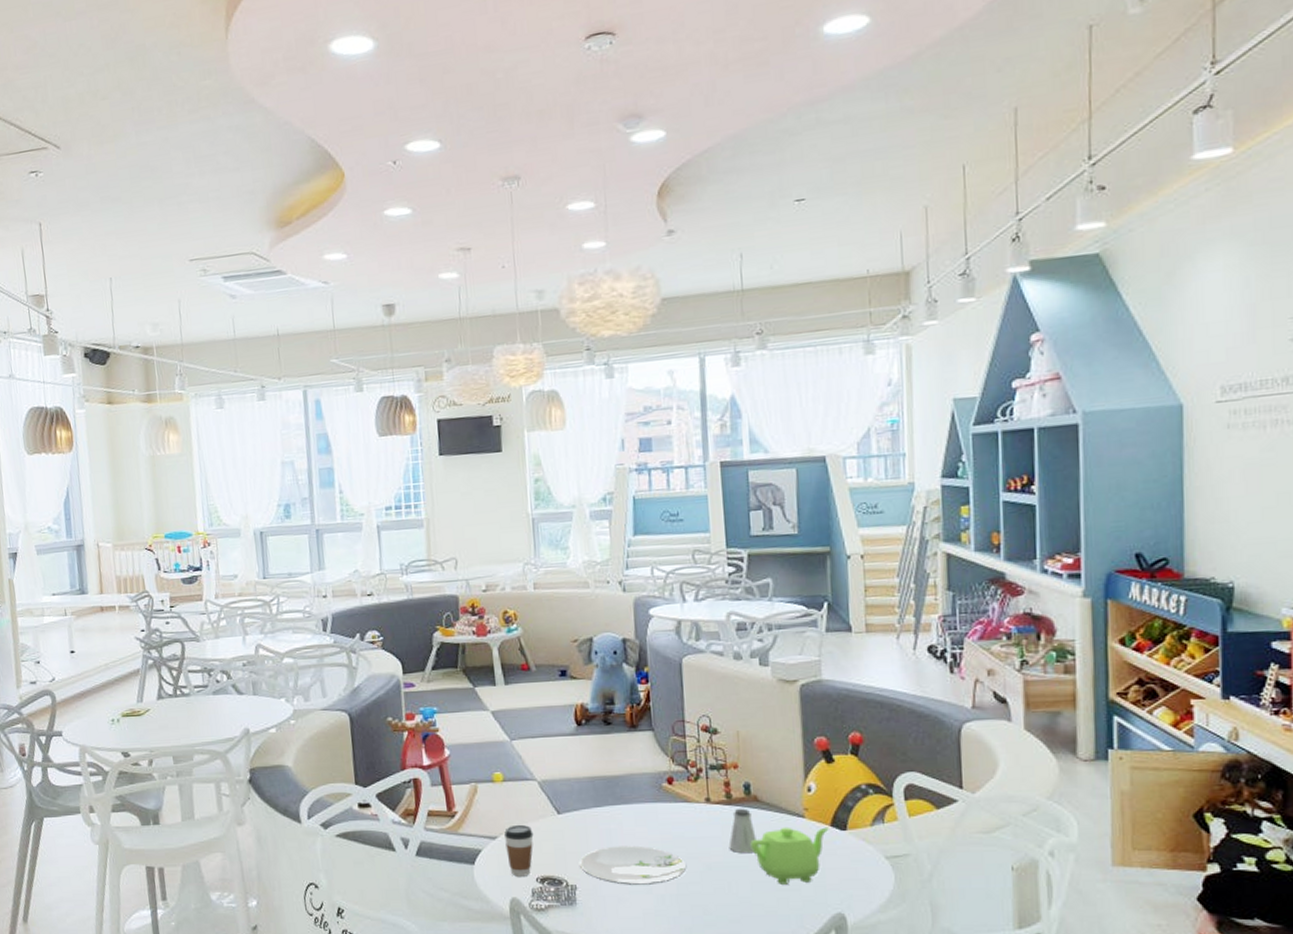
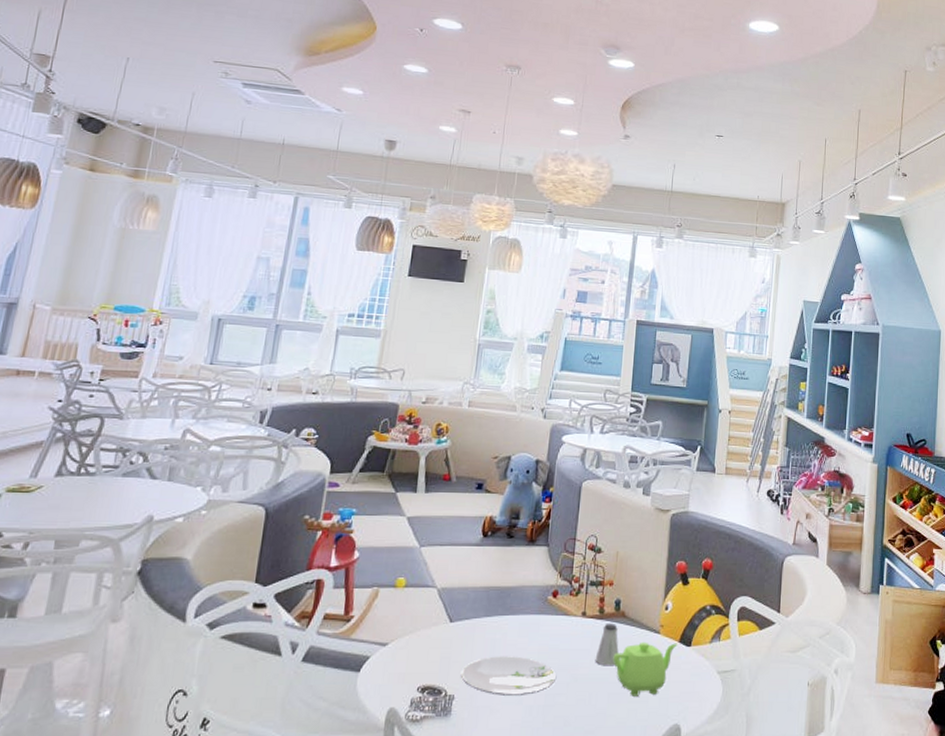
coffee cup: present [503,824,534,877] -> none [393,631,424,685]

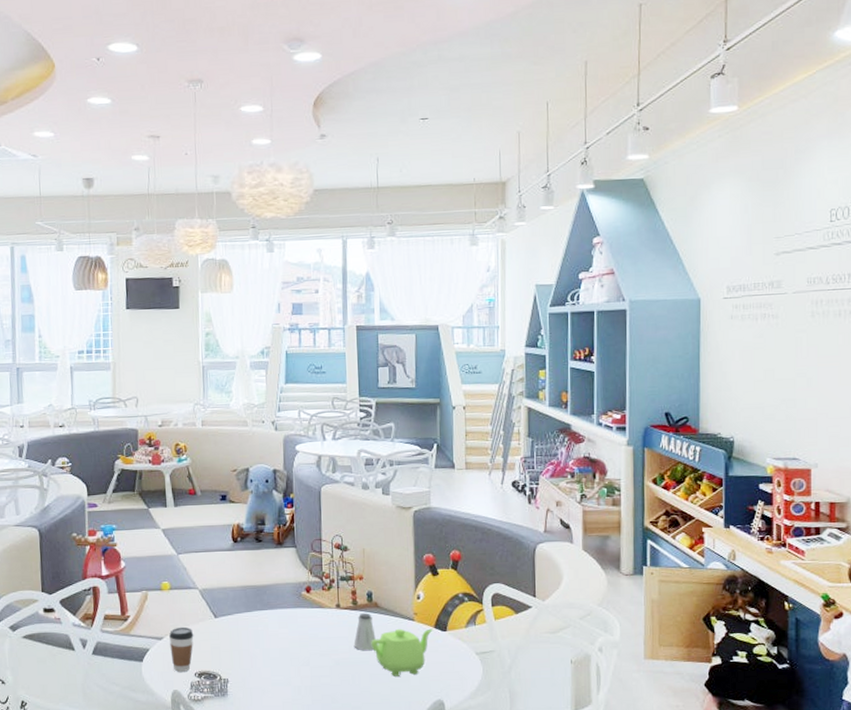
coffee cup: none [393,631,424,685] -> present [168,626,194,672]
plate: present [460,656,557,696] -> none [231,645,320,678]

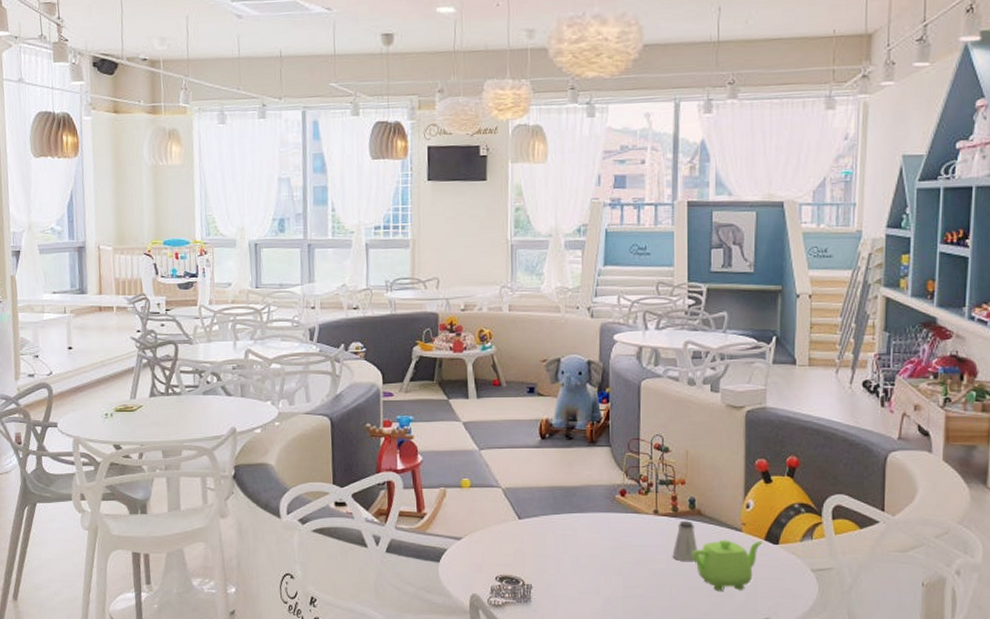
coffee cup: present [168,626,194,672] -> none [468,527,495,575]

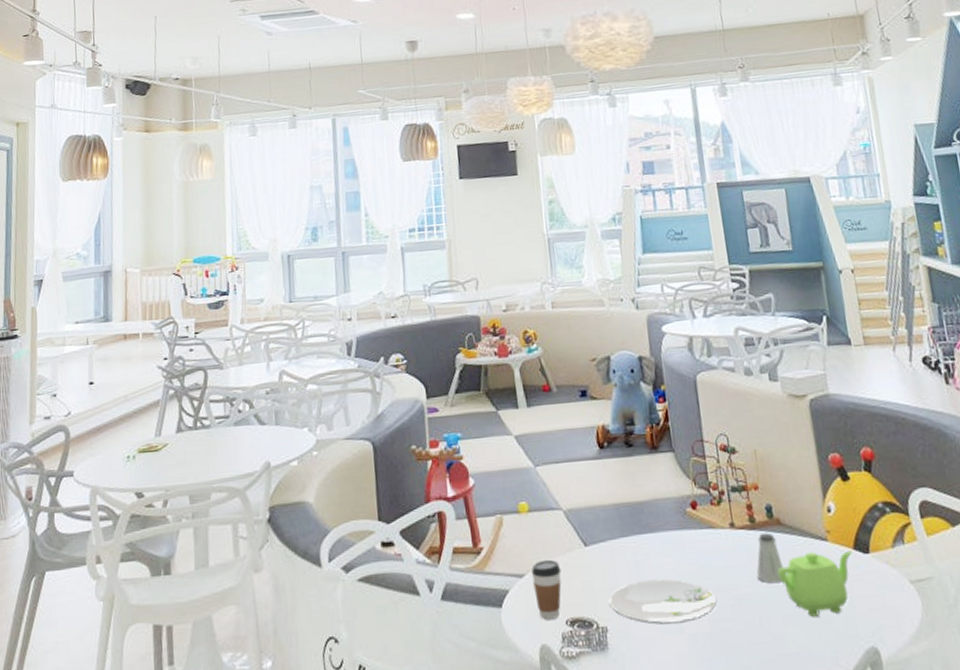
coffee cup: none [468,527,495,575] -> present [530,559,562,620]
plate: none [535,550,633,587] -> present [608,579,717,625]

